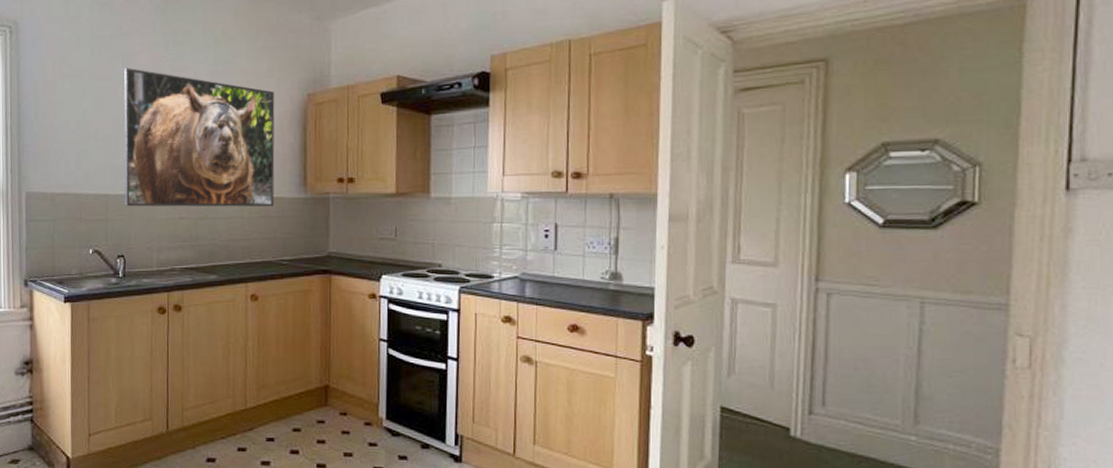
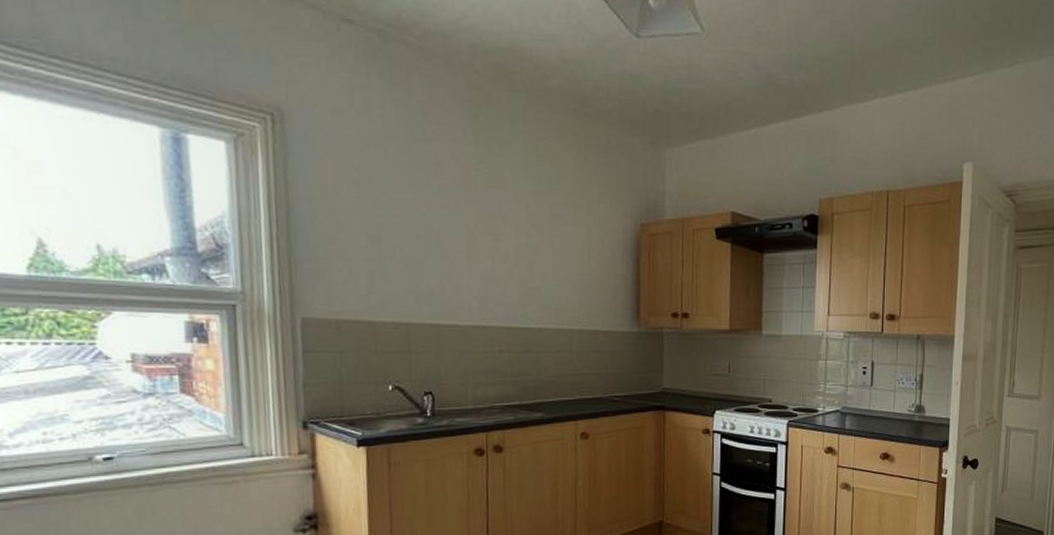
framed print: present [124,67,275,207] -> none [428,177,606,341]

